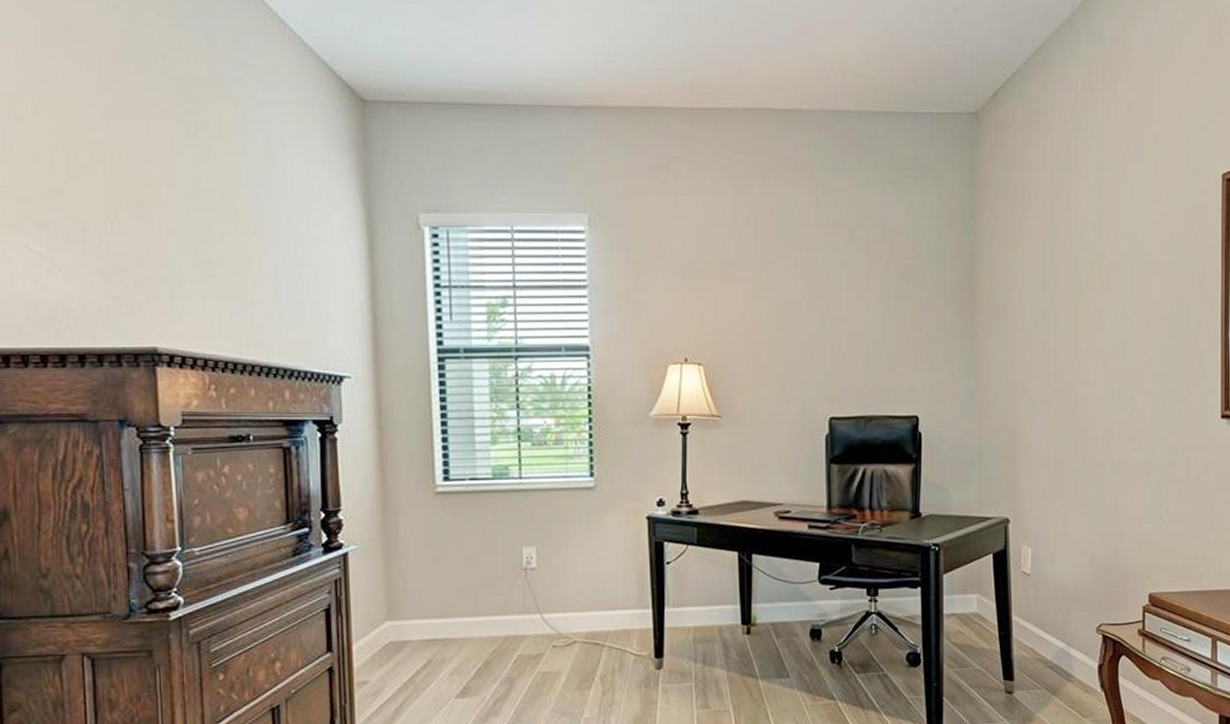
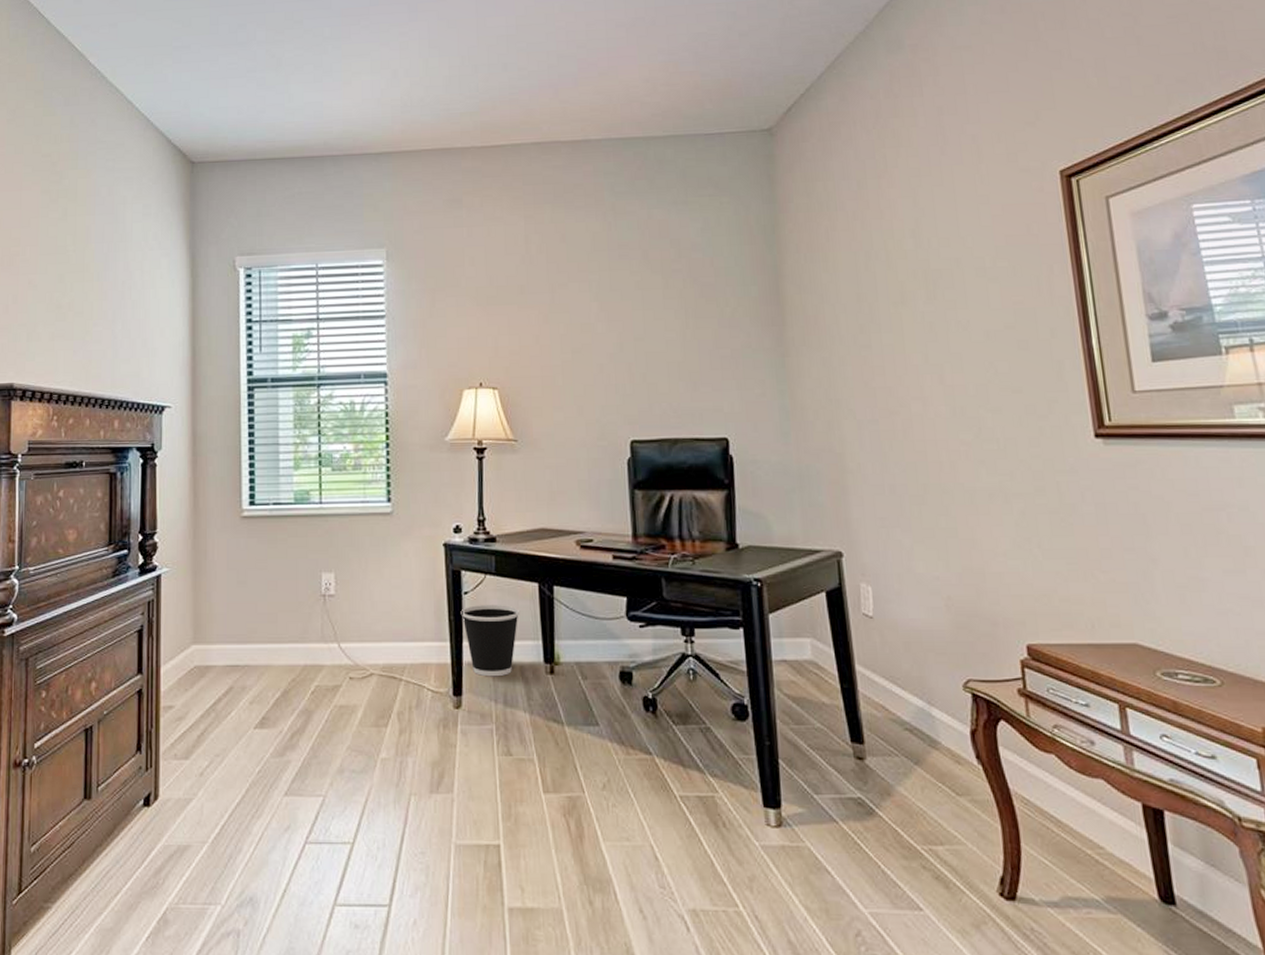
wastebasket: none [663,573,719,640] -> present [460,605,519,677]

